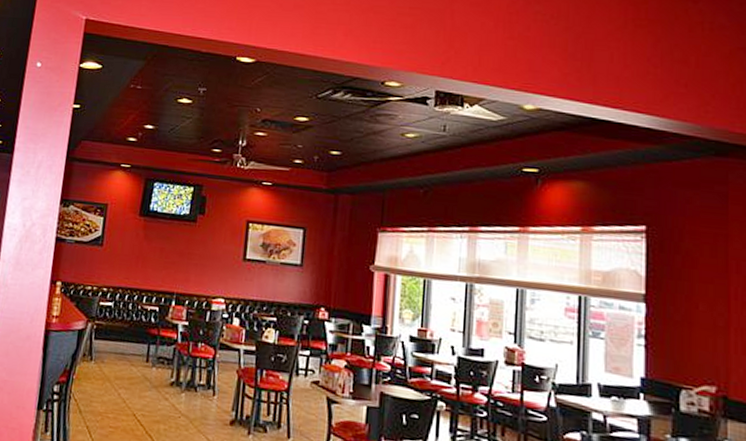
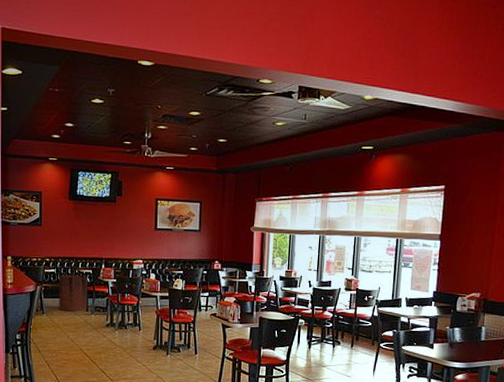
trash can: none [111,310,153,362] -> present [59,274,88,312]

